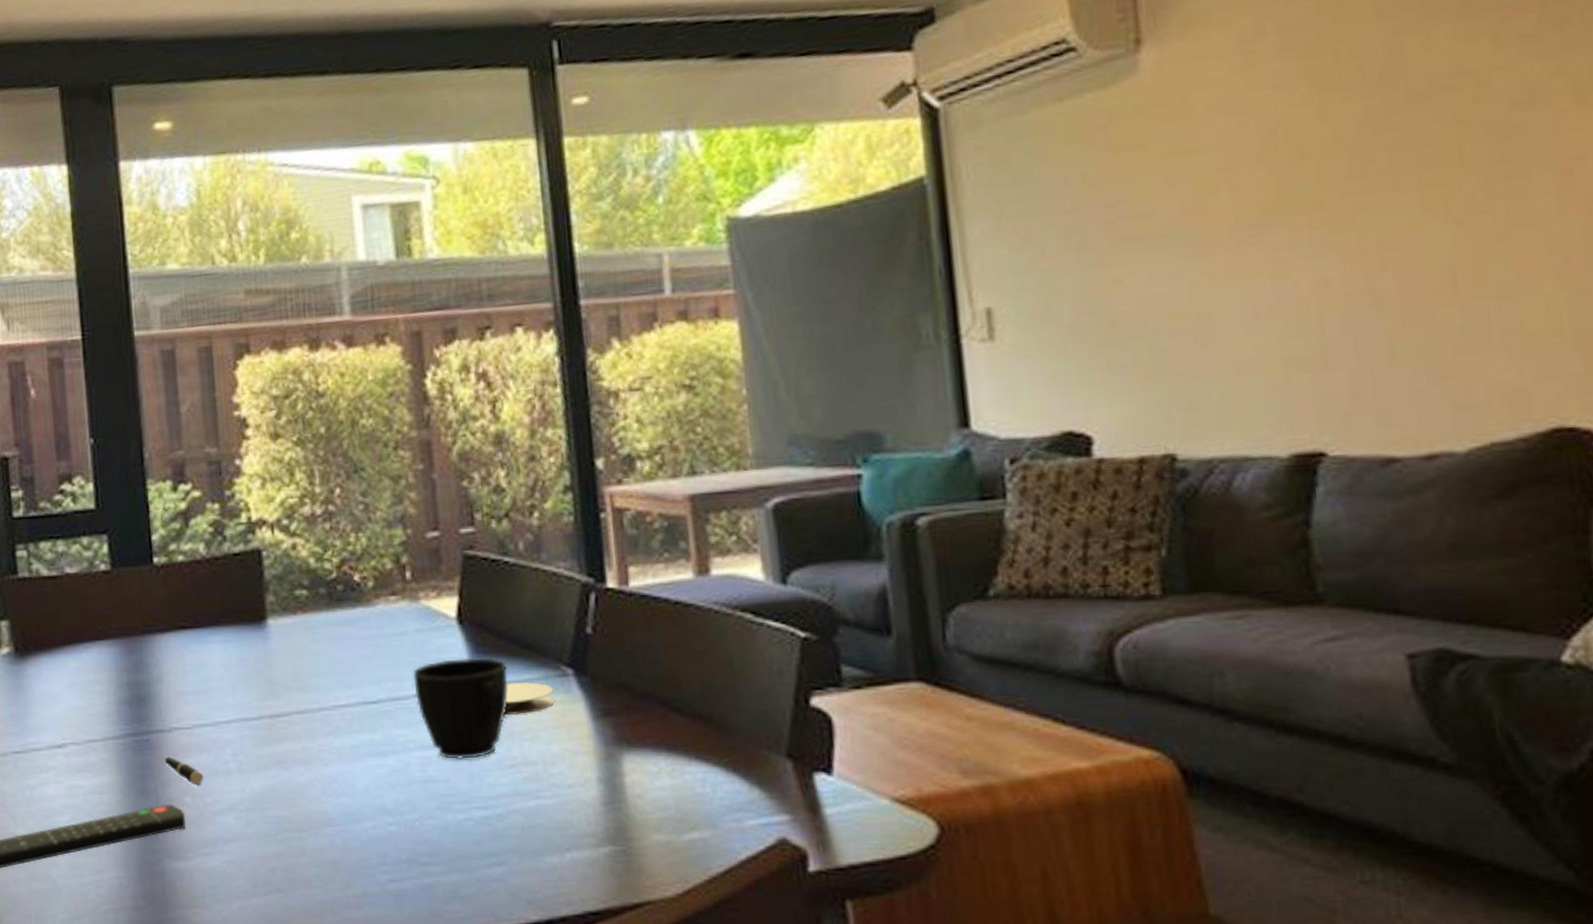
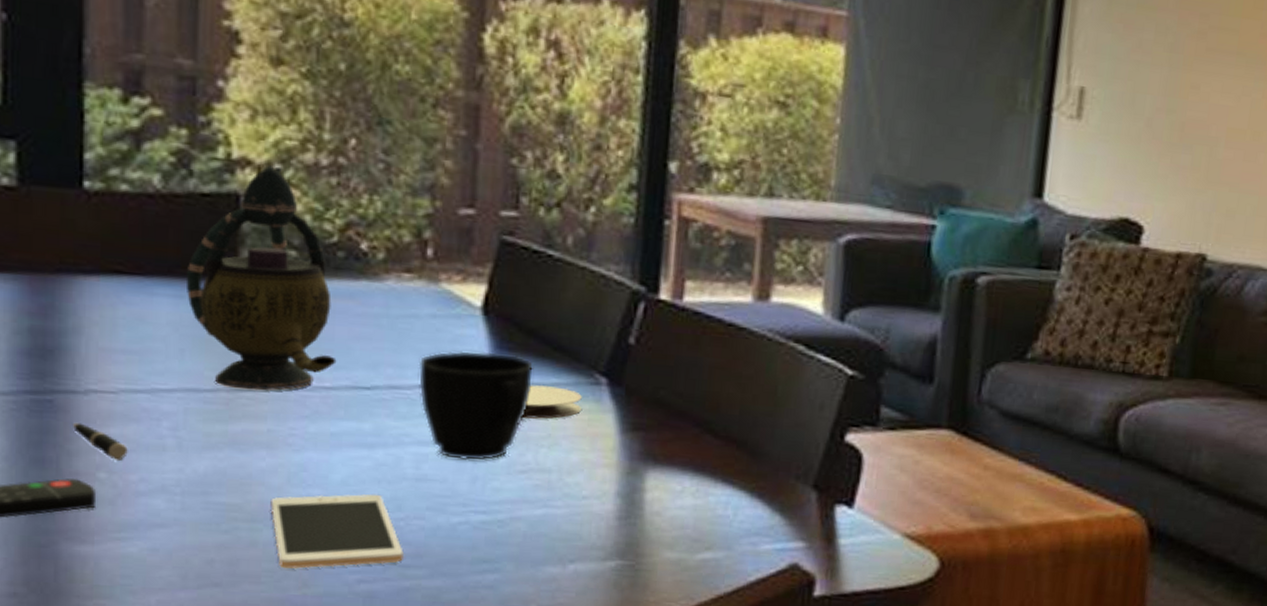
teapot: none [229,521,348,715] -> present [186,165,337,391]
cell phone: none [312,798,424,872] -> present [270,494,405,569]

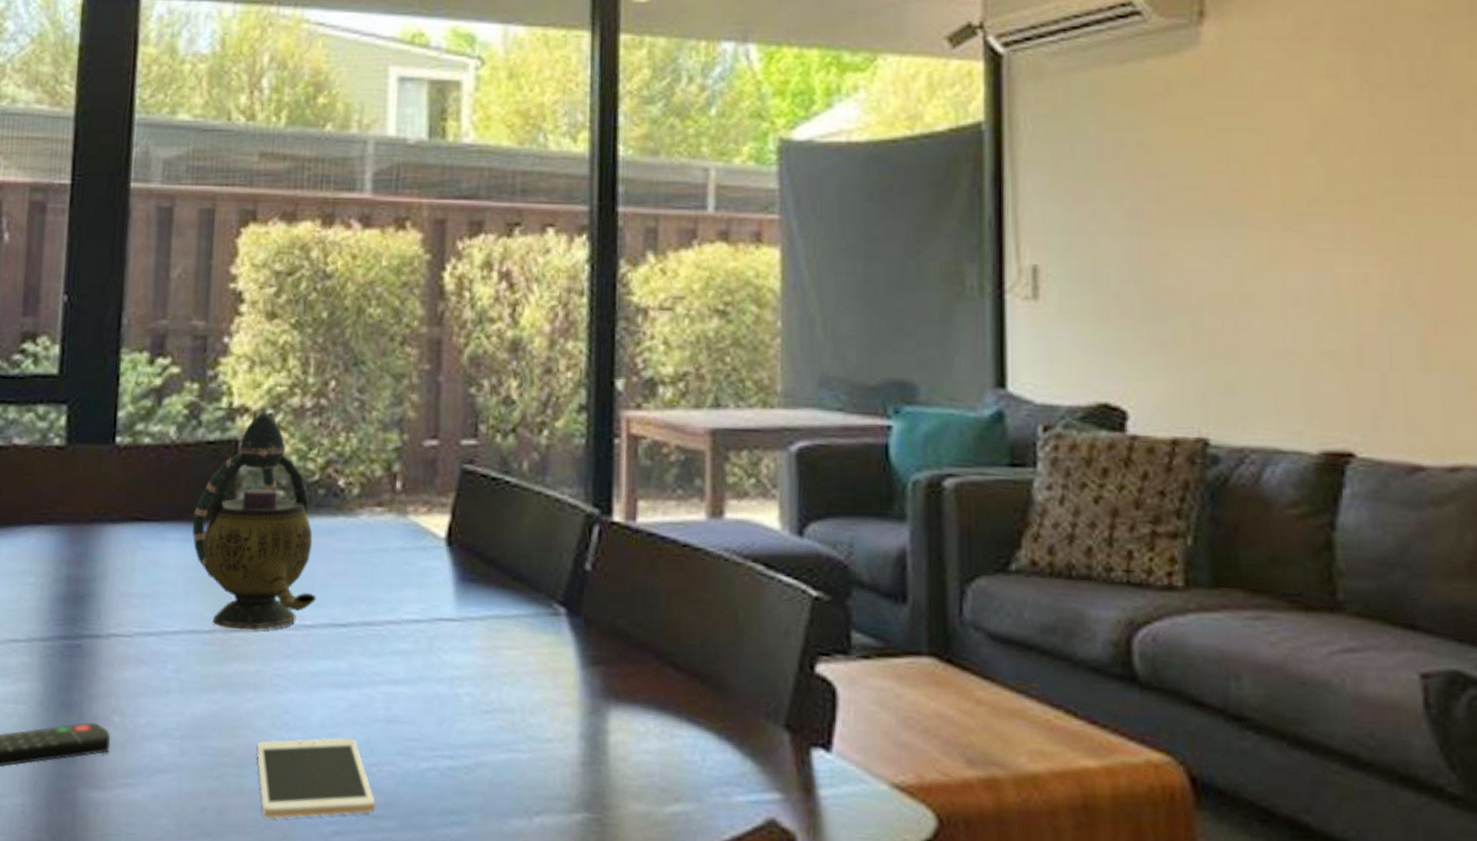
pen: present [73,422,128,462] -> none [95,666,138,705]
cup: present [419,351,533,460] -> none [389,584,494,700]
coaster: present [522,385,582,419] -> none [485,617,542,654]

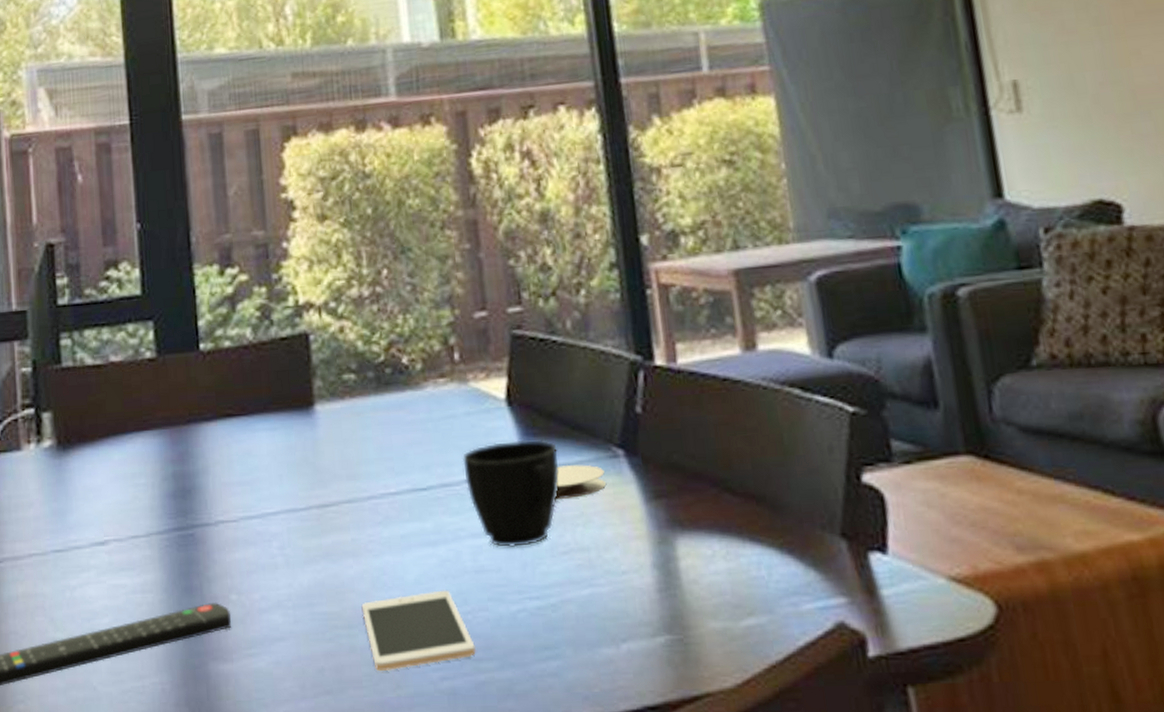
teapot: present [192,411,317,631] -> none [277,304,397,505]
cup: none [389,584,494,700] -> present [463,440,559,548]
coaster: none [485,617,542,654] -> present [555,465,606,499]

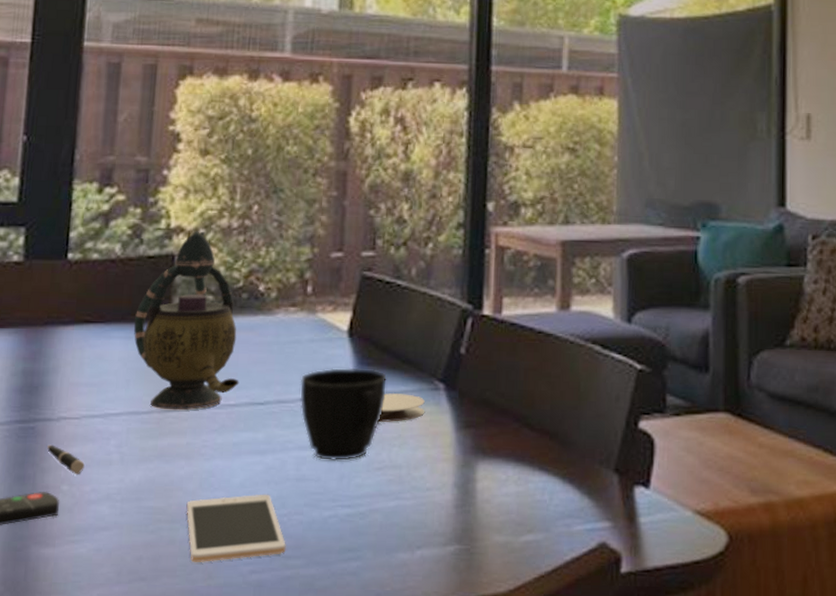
pen: none [209,551,250,583] -> present [47,444,85,476]
teapot: none [277,304,397,505] -> present [134,231,239,411]

